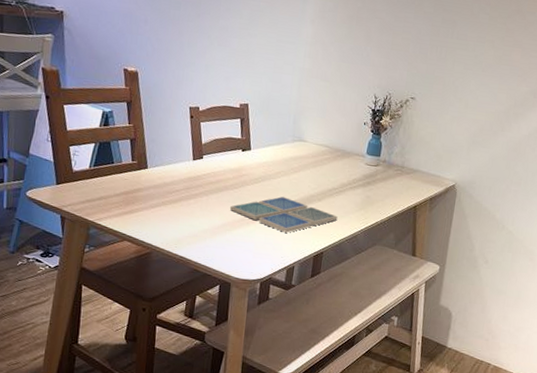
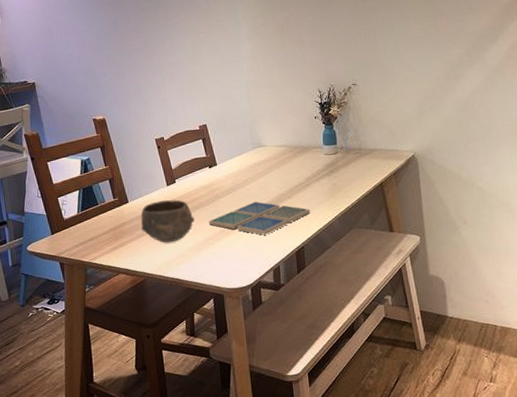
bowl: none [156,174,216,221] -> present [141,200,194,243]

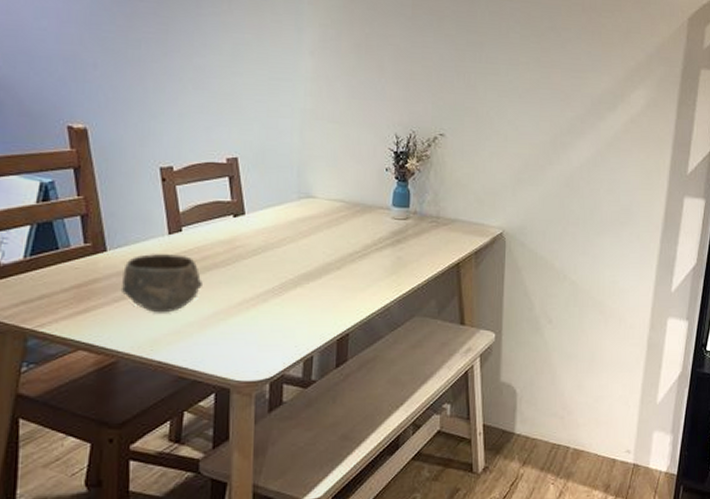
drink coaster: present [208,201,310,235] -> none [221,269,363,314]

